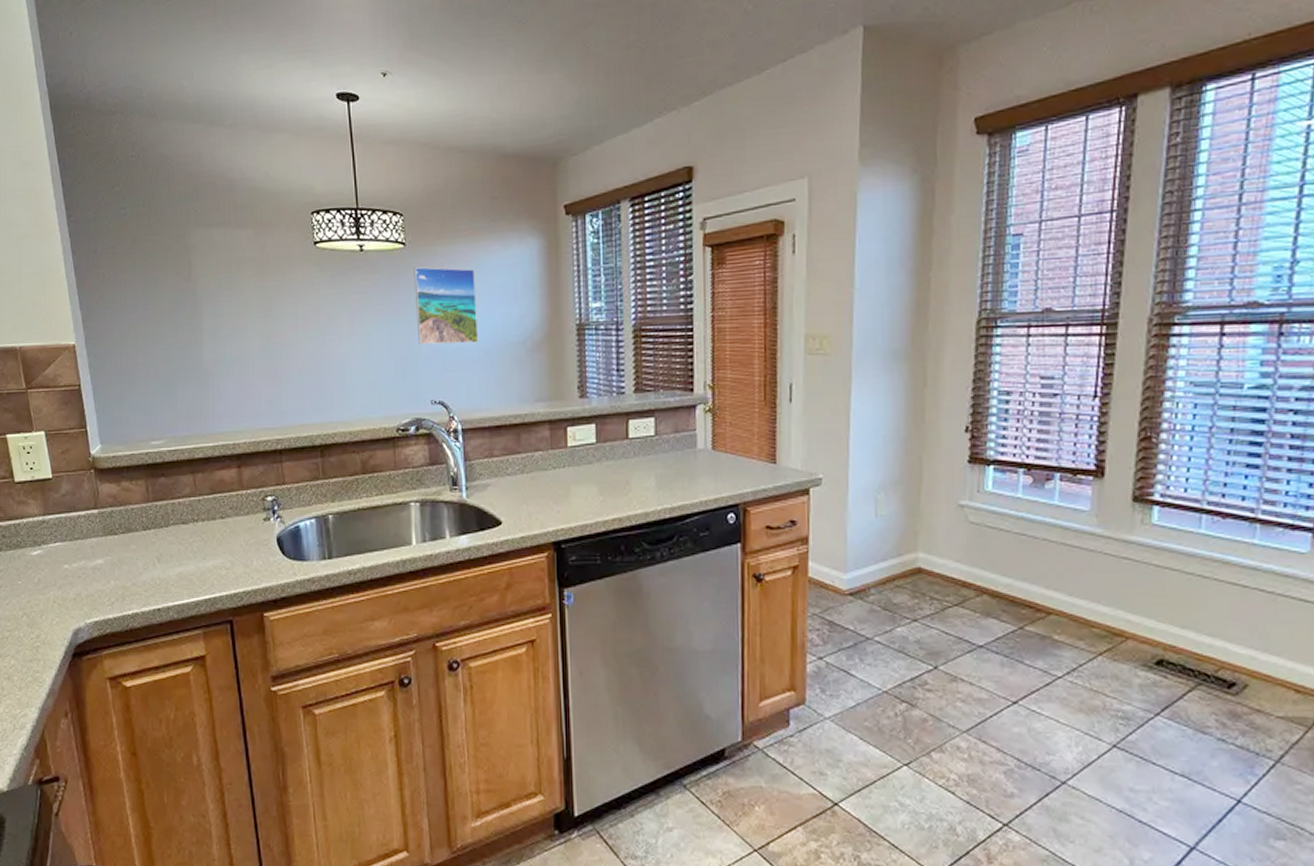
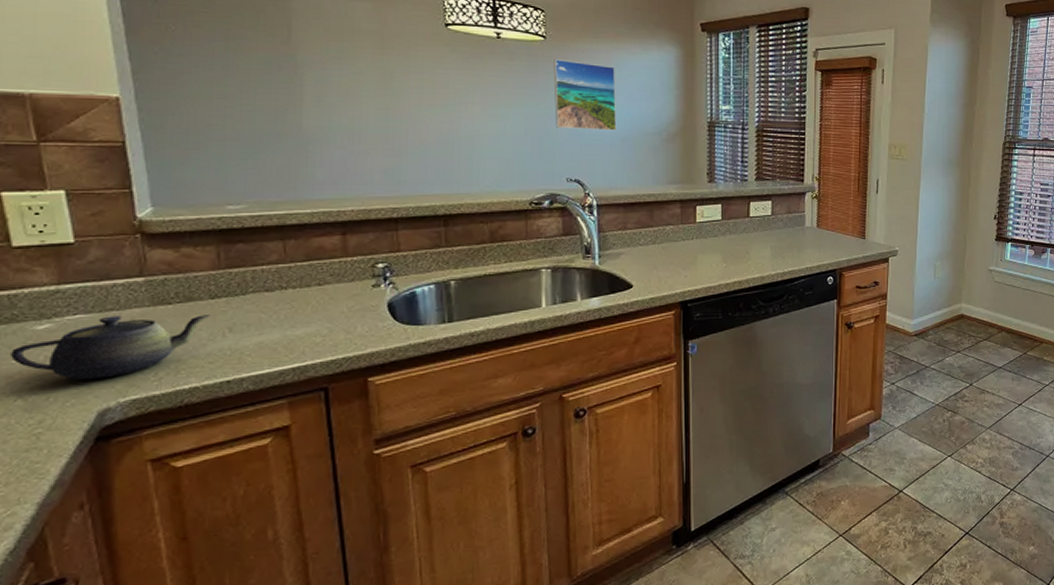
teapot: none [18,544,145,601] -> present [11,315,212,380]

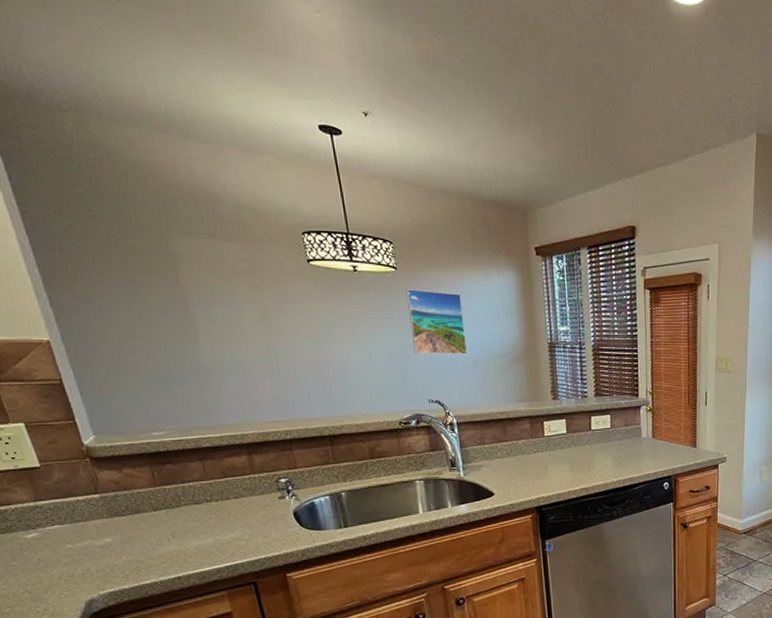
teapot: present [11,315,212,380] -> none [12,524,157,577]

